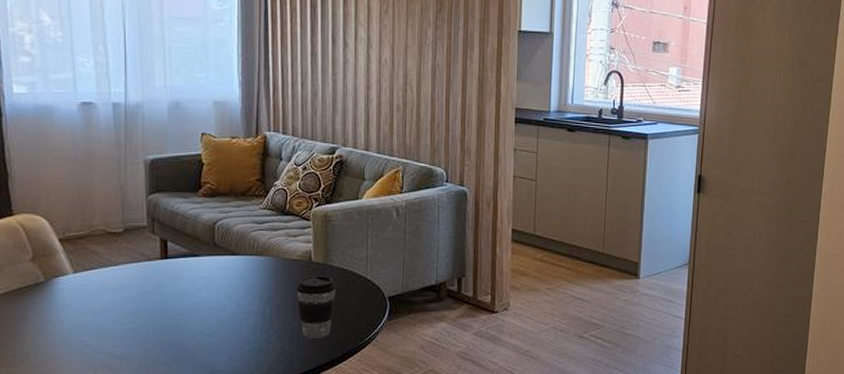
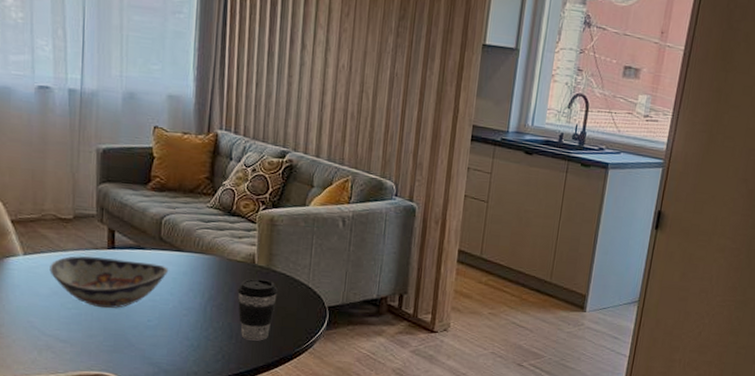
decorative bowl: none [101,269,225,320] -> present [49,256,169,309]

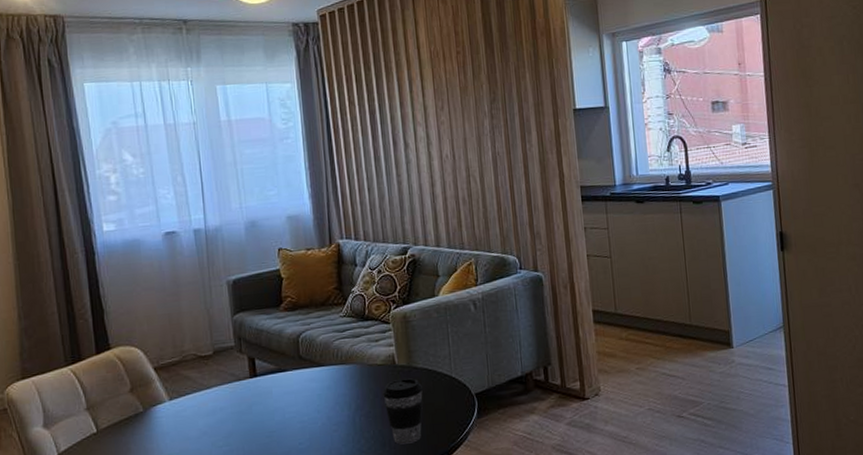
decorative bowl: present [49,256,169,309] -> none [196,383,313,440]

